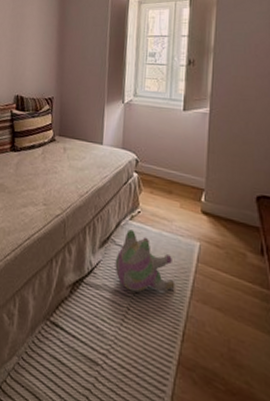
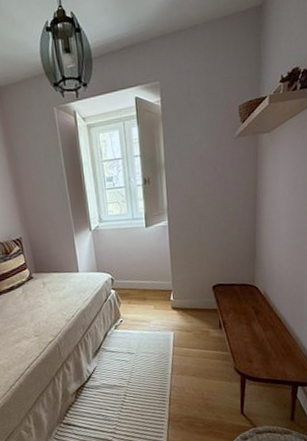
plush toy: present [115,229,176,293] -> none [108,336,159,383]

